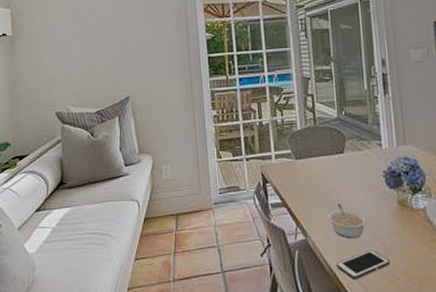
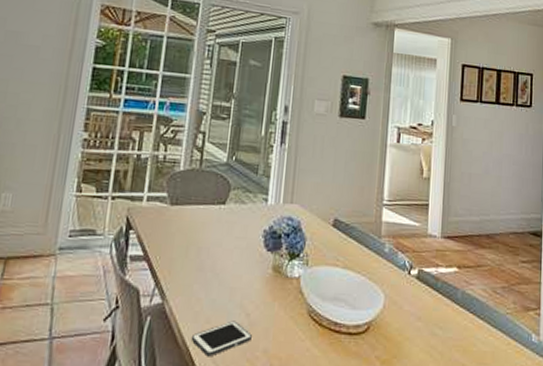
legume: present [327,203,367,239] -> none [193,263,236,307]

